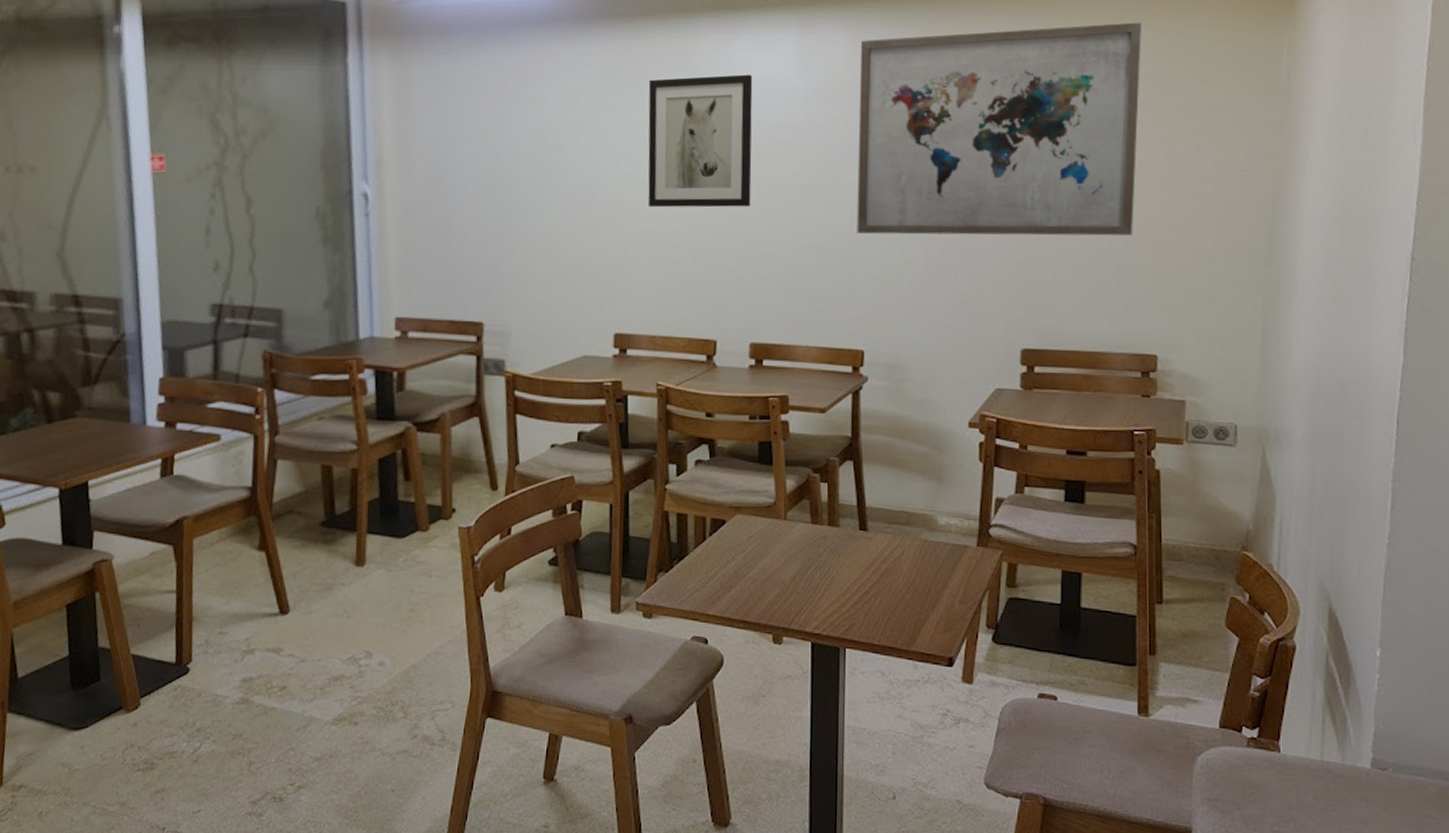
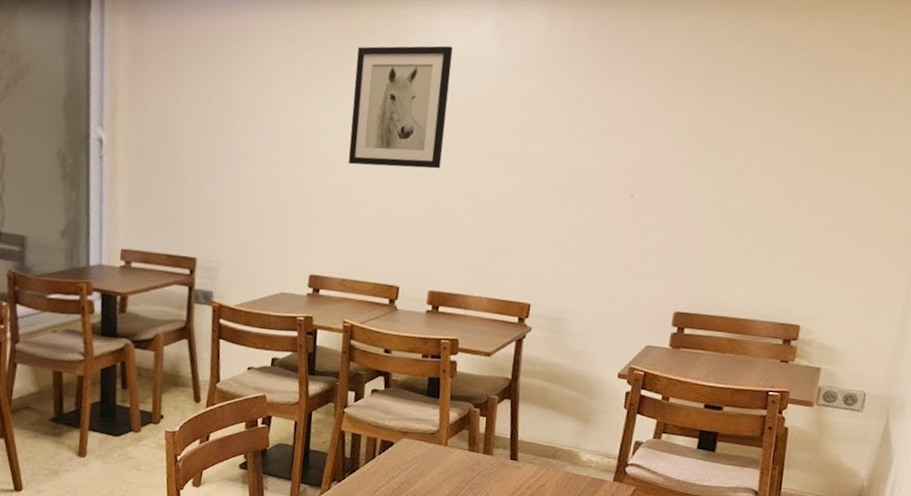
wall art: present [856,22,1141,236] -> none [534,12,828,215]

